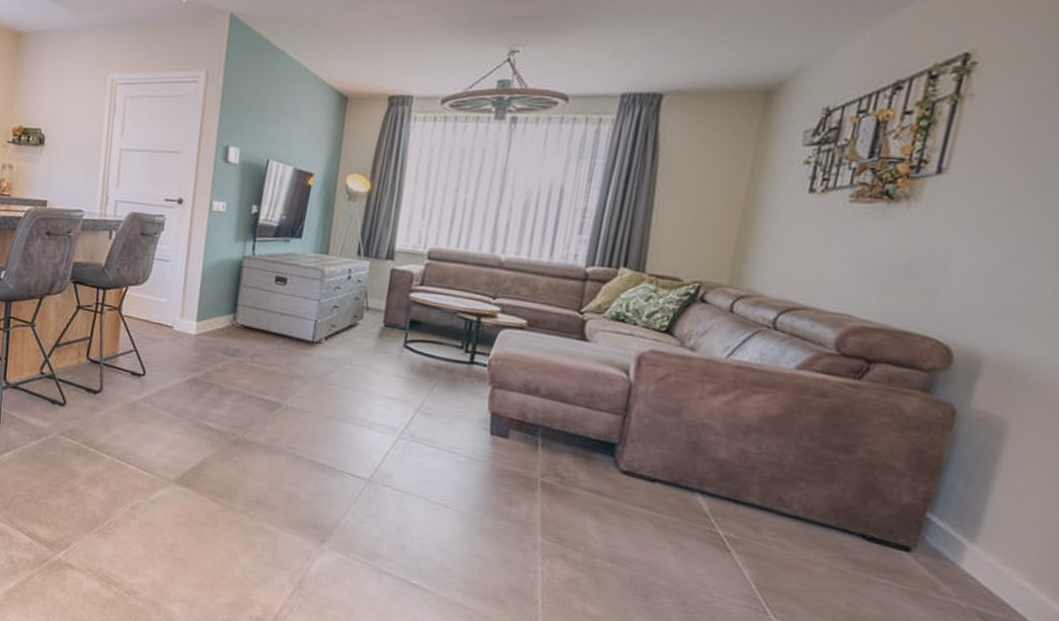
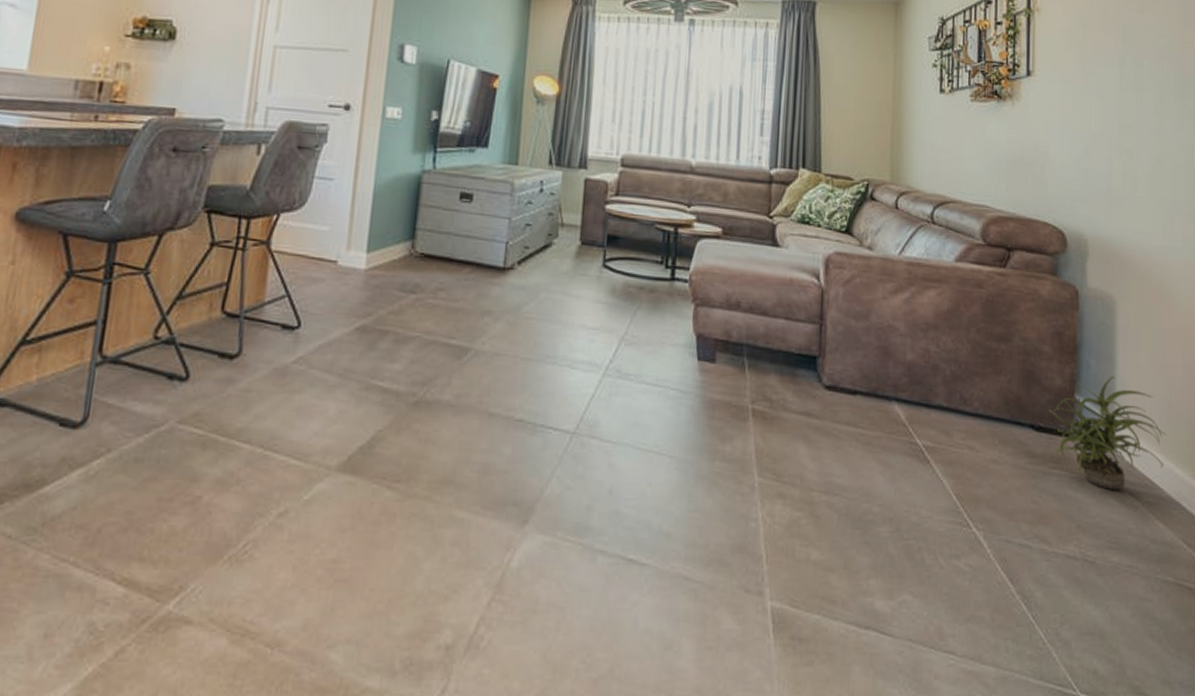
potted plant: none [888,500,1047,610] -> present [1049,376,1168,490]

